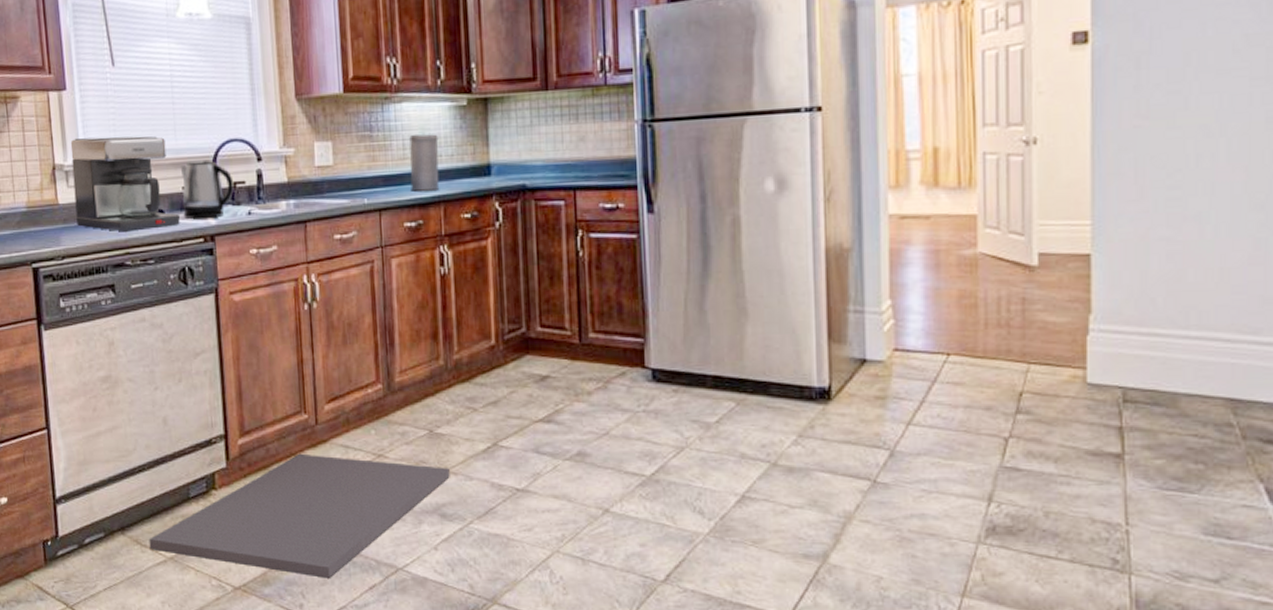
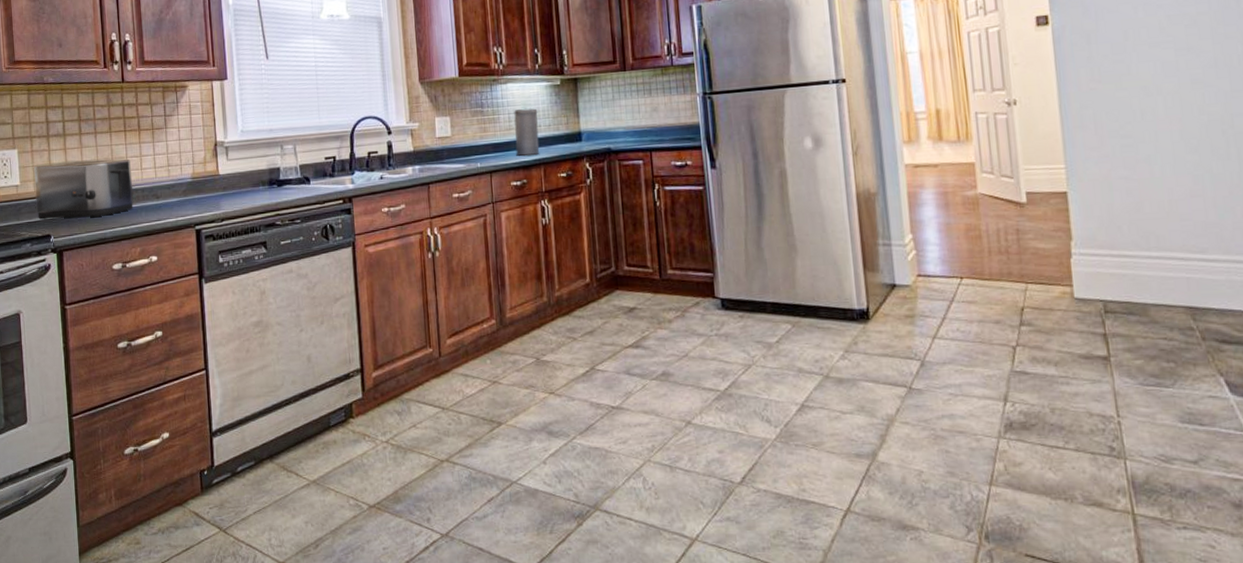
coffee maker: present [70,136,180,232] -> none [230,116,323,197]
door mat: present [149,453,450,578] -> none [294,383,555,494]
kettle: present [180,160,234,219] -> none [323,134,369,184]

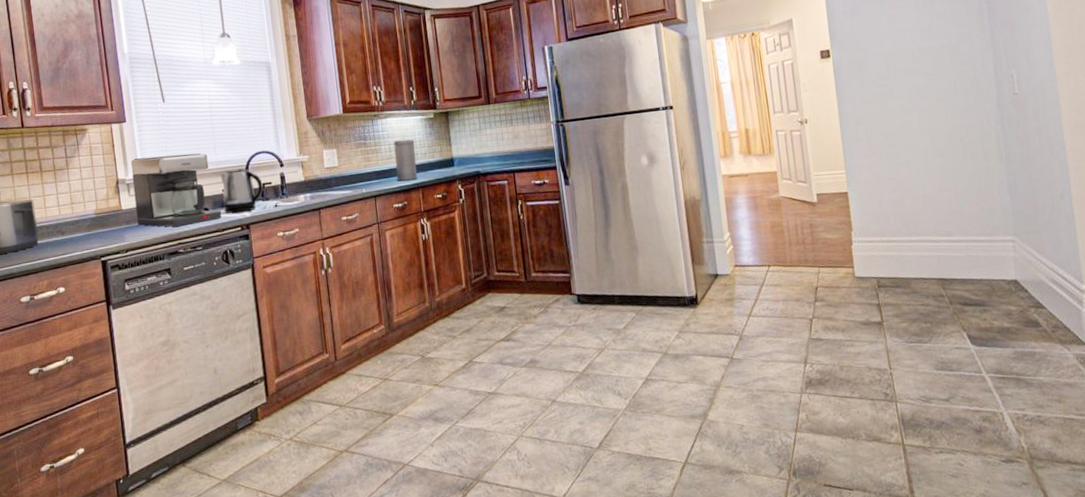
coffee maker: none [230,116,323,197] -> present [130,153,222,228]
kettle: none [323,134,369,184] -> present [220,168,263,213]

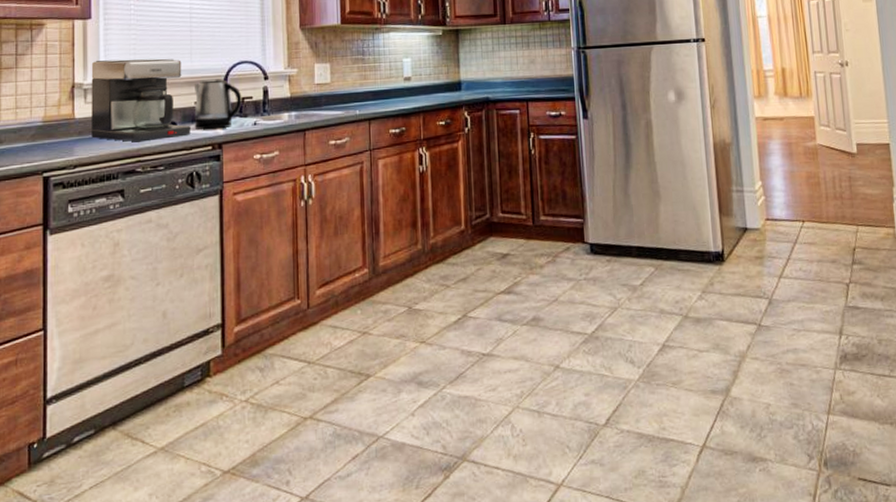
canister: present [393,139,418,181] -> none [395,57,420,104]

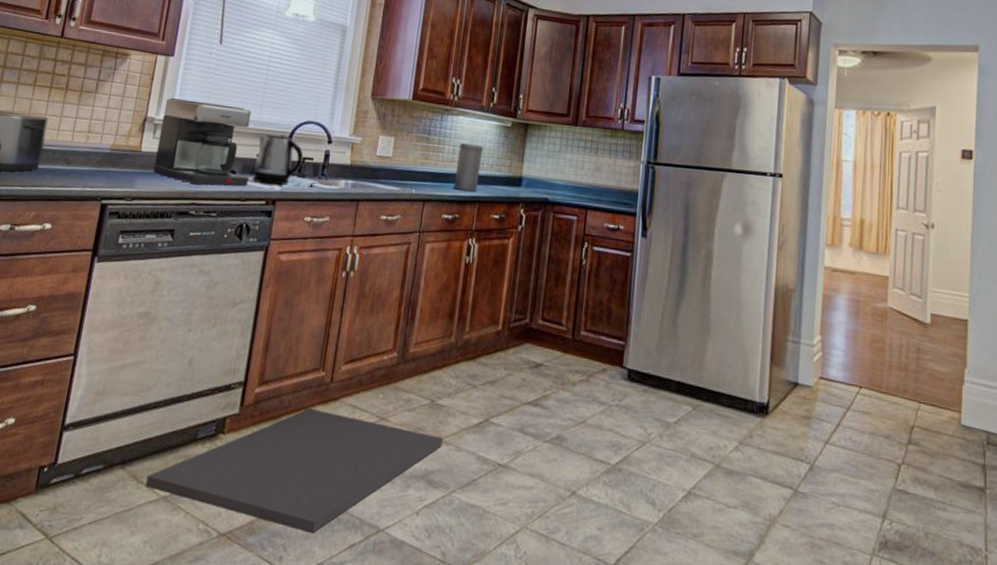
door mat: none [140,336,426,453] -> present [145,408,443,533]
canister: none [395,57,420,104] -> present [453,143,484,192]

